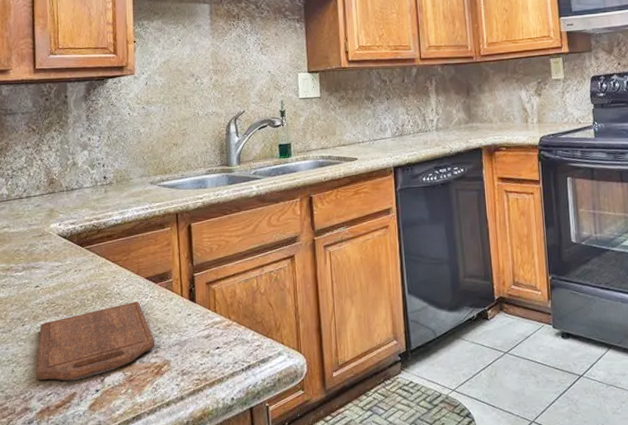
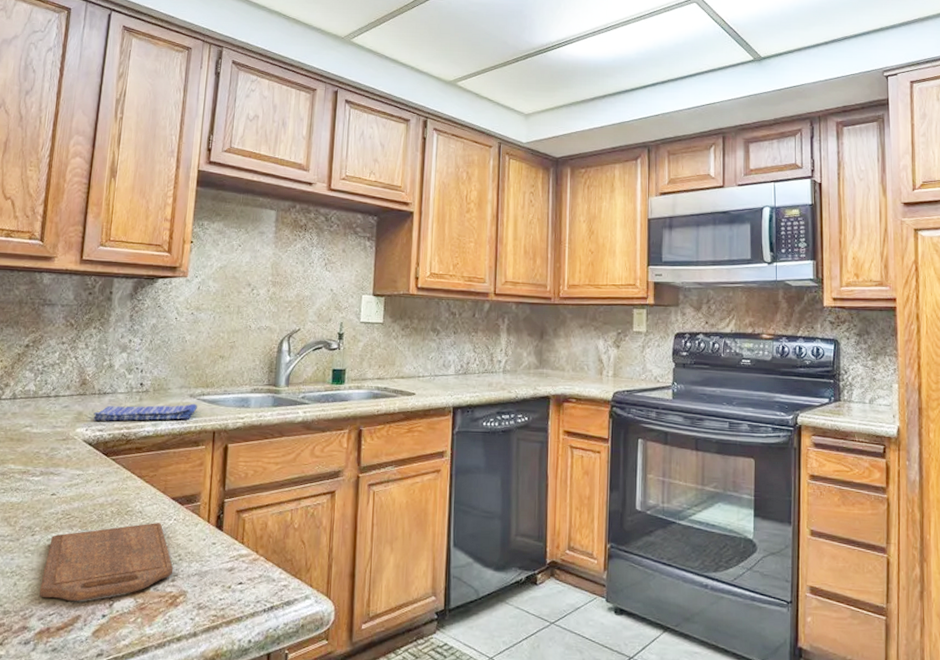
dish towel: none [64,190,159,215] -> present [93,403,197,421]

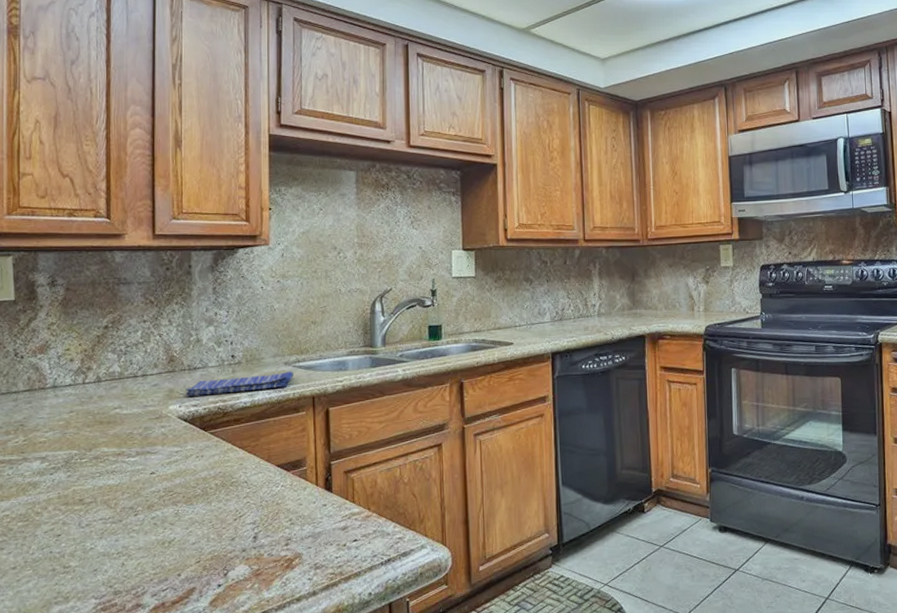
cutting board: present [39,523,174,601] -> none [150,491,286,575]

